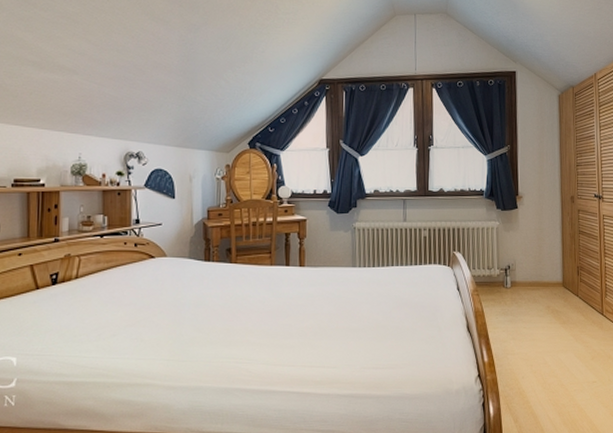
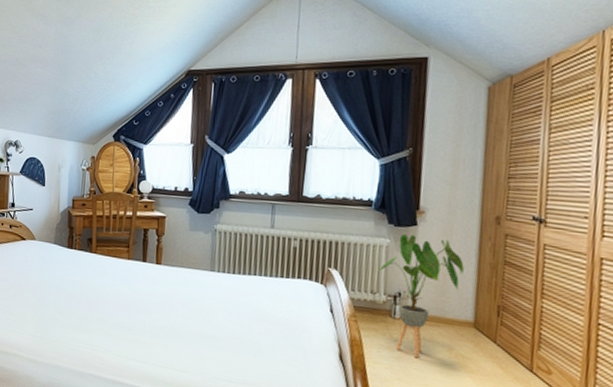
house plant: none [492,216,553,319] -> present [378,233,464,358]

